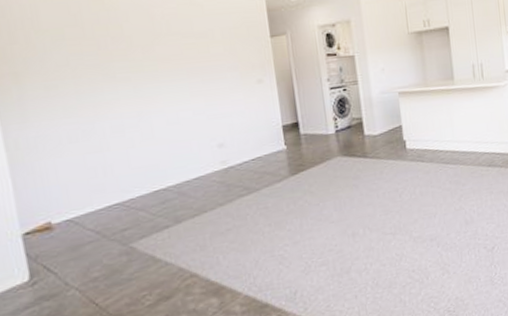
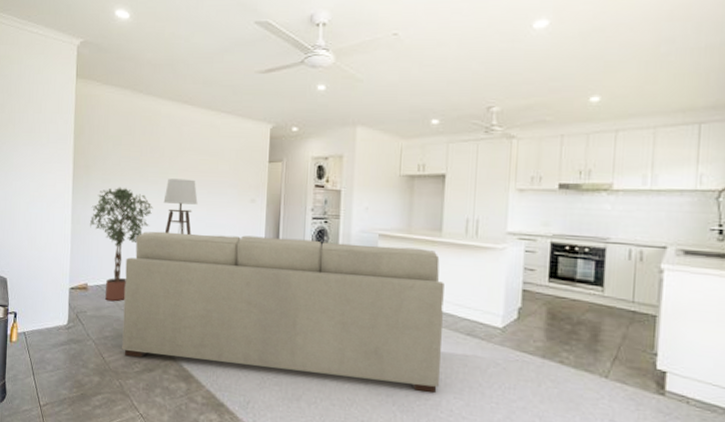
potted tree: none [34,92,131,235] -> present [89,186,153,302]
sofa: none [104,98,473,292] -> present [122,231,444,393]
floor lamp: none [143,68,192,136] -> present [163,178,198,235]

